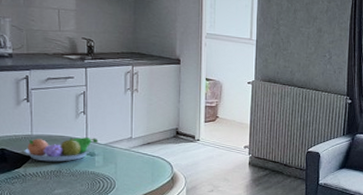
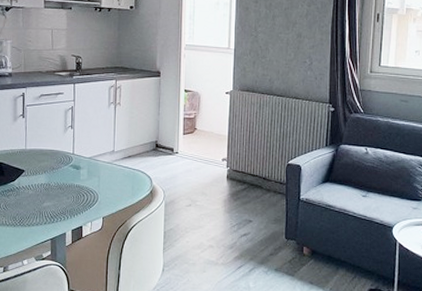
fruit bowl: present [24,136,98,162] -> none [19,150,84,175]

